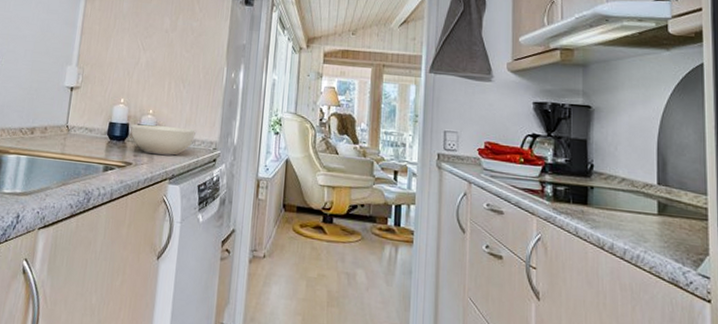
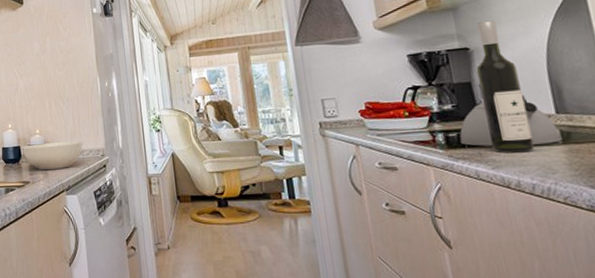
kettle: none [566,144,659,213] -> present [459,84,562,147]
bottle: none [593,83,632,217] -> present [476,20,535,153]

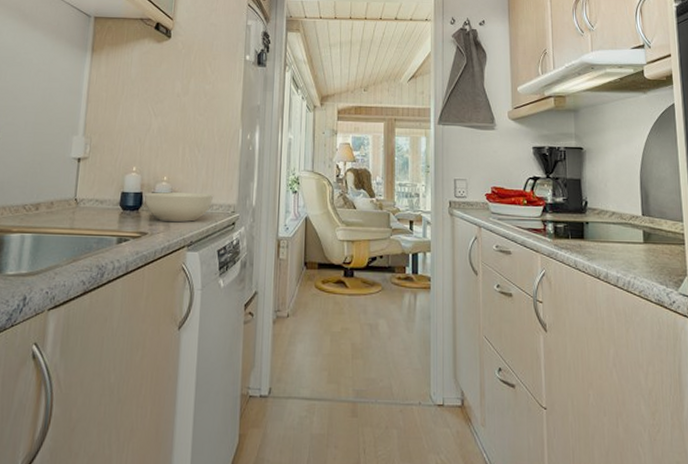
kettle: present [459,84,562,147] -> none [565,182,644,242]
bottle: present [476,20,535,153] -> none [586,125,622,248]

